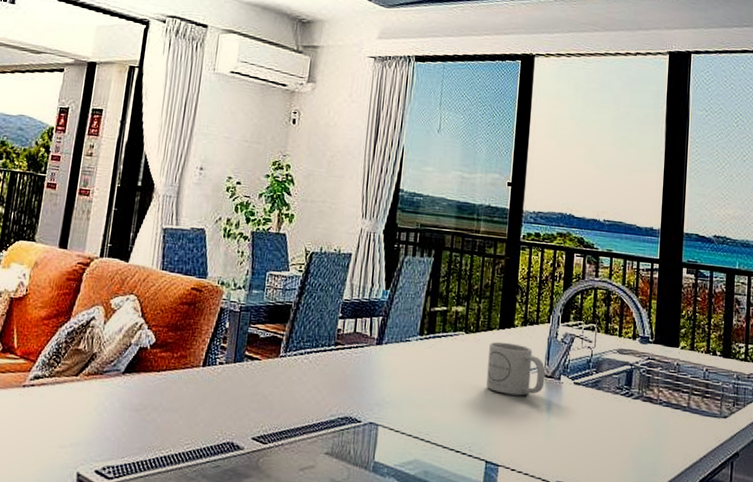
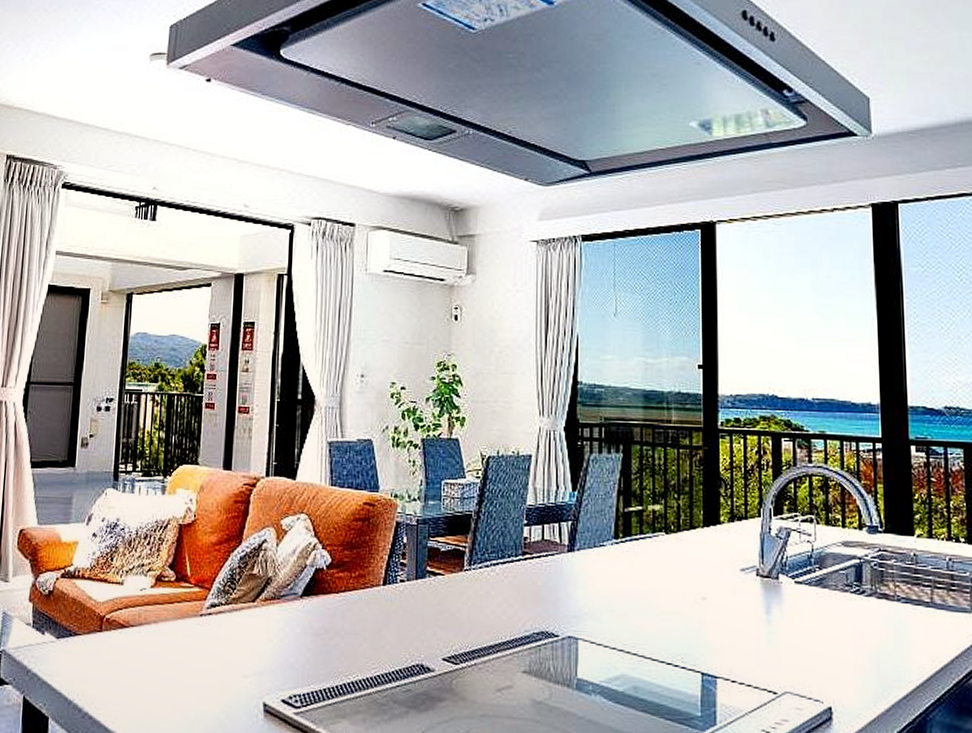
mug: present [486,342,546,396] -> none [694,541,761,599]

